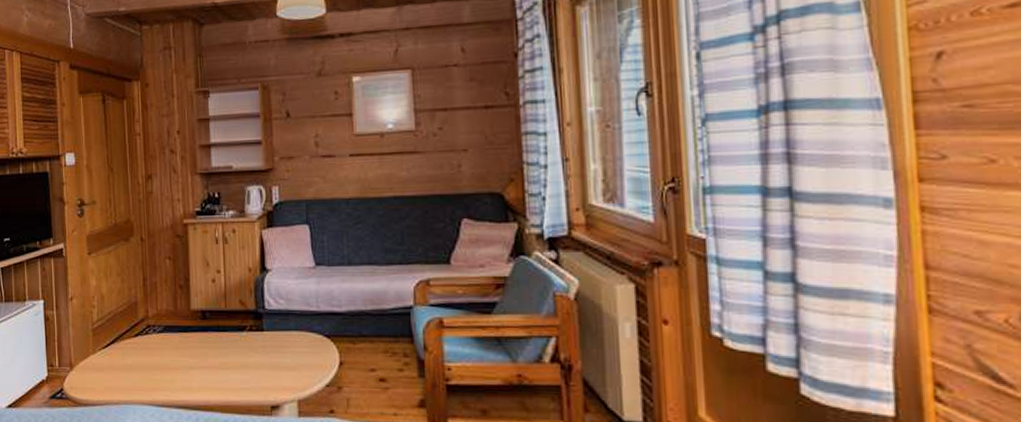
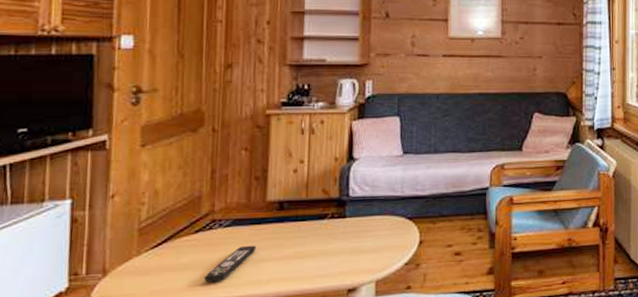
remote control: none [145,352,186,385] -> present [204,245,257,283]

